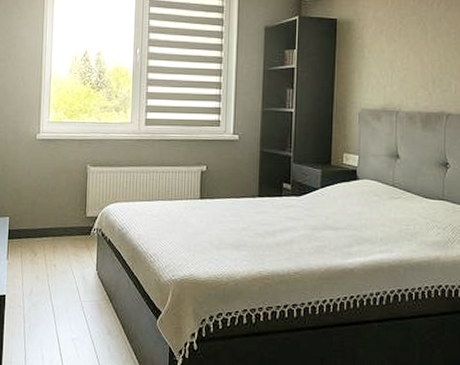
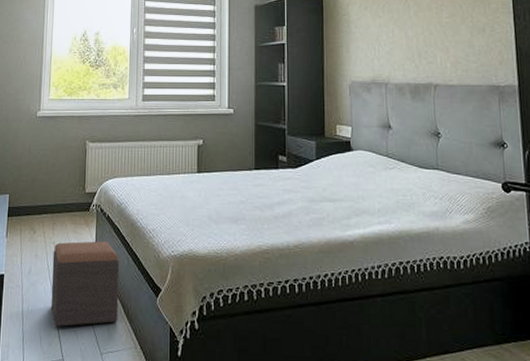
footstool: none [52,264,121,345] -> present [50,241,120,327]

